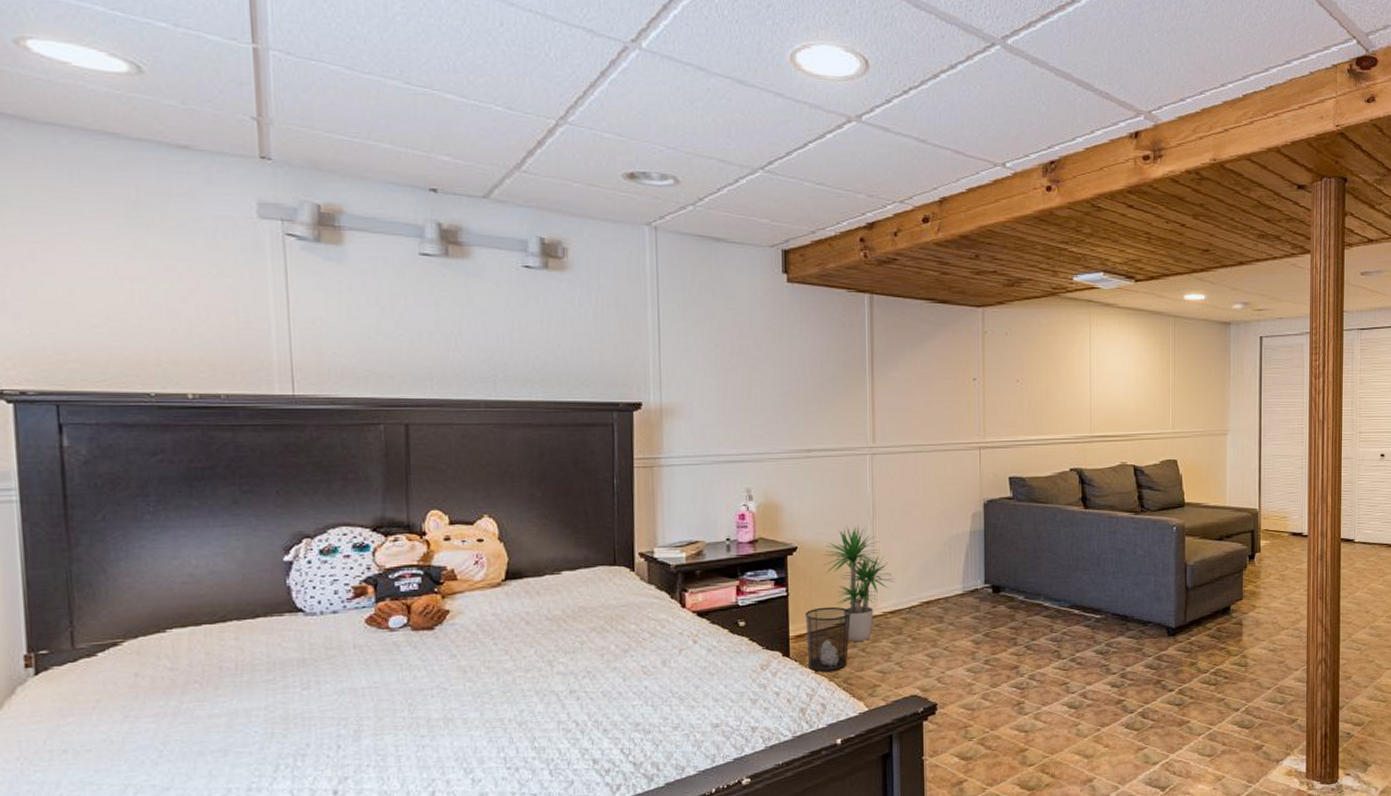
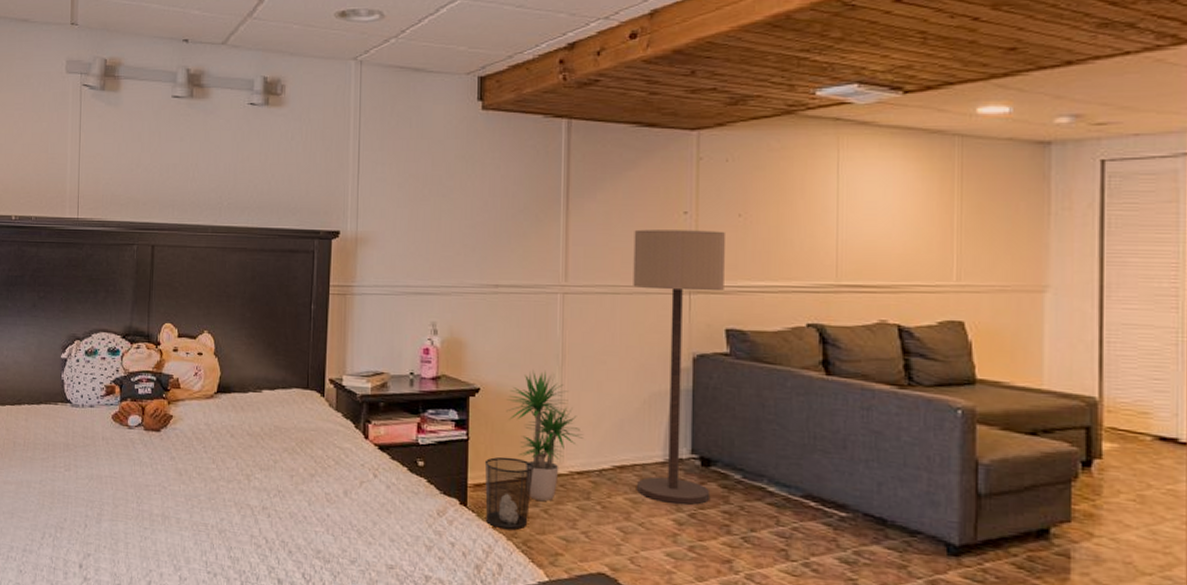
floor lamp: none [932,394,1007,627] -> present [633,229,725,505]

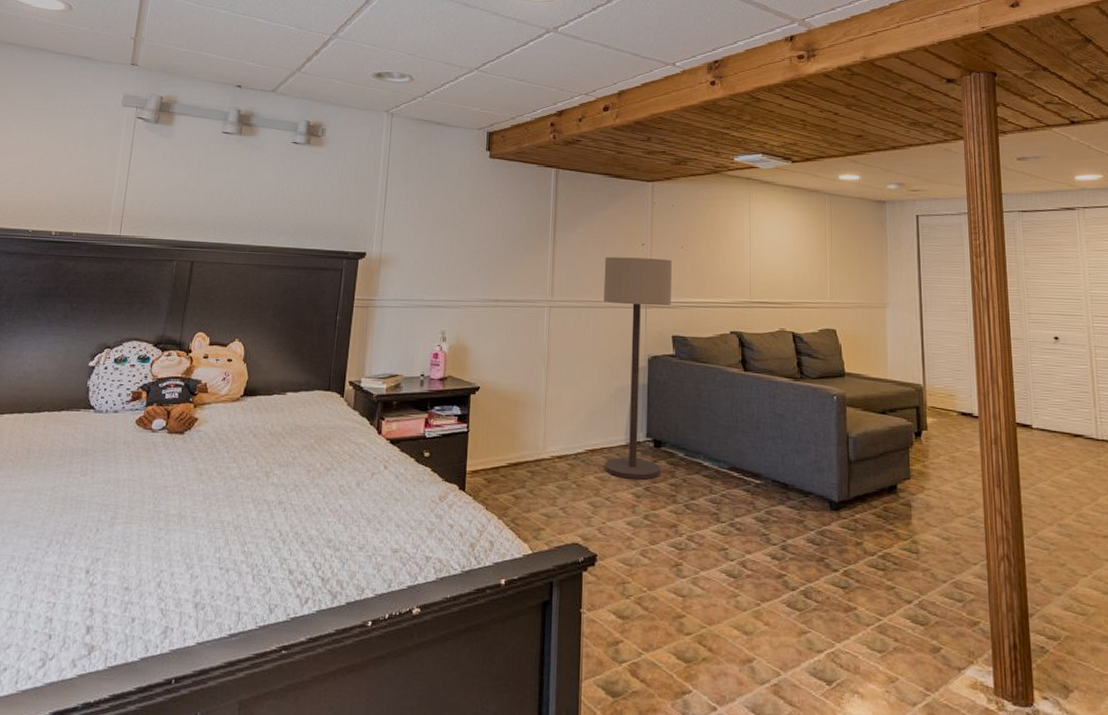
waste bin: present [484,456,535,530] -> none [481,445,523,510]
potted plant: present [506,369,583,501] -> none [501,370,563,483]

